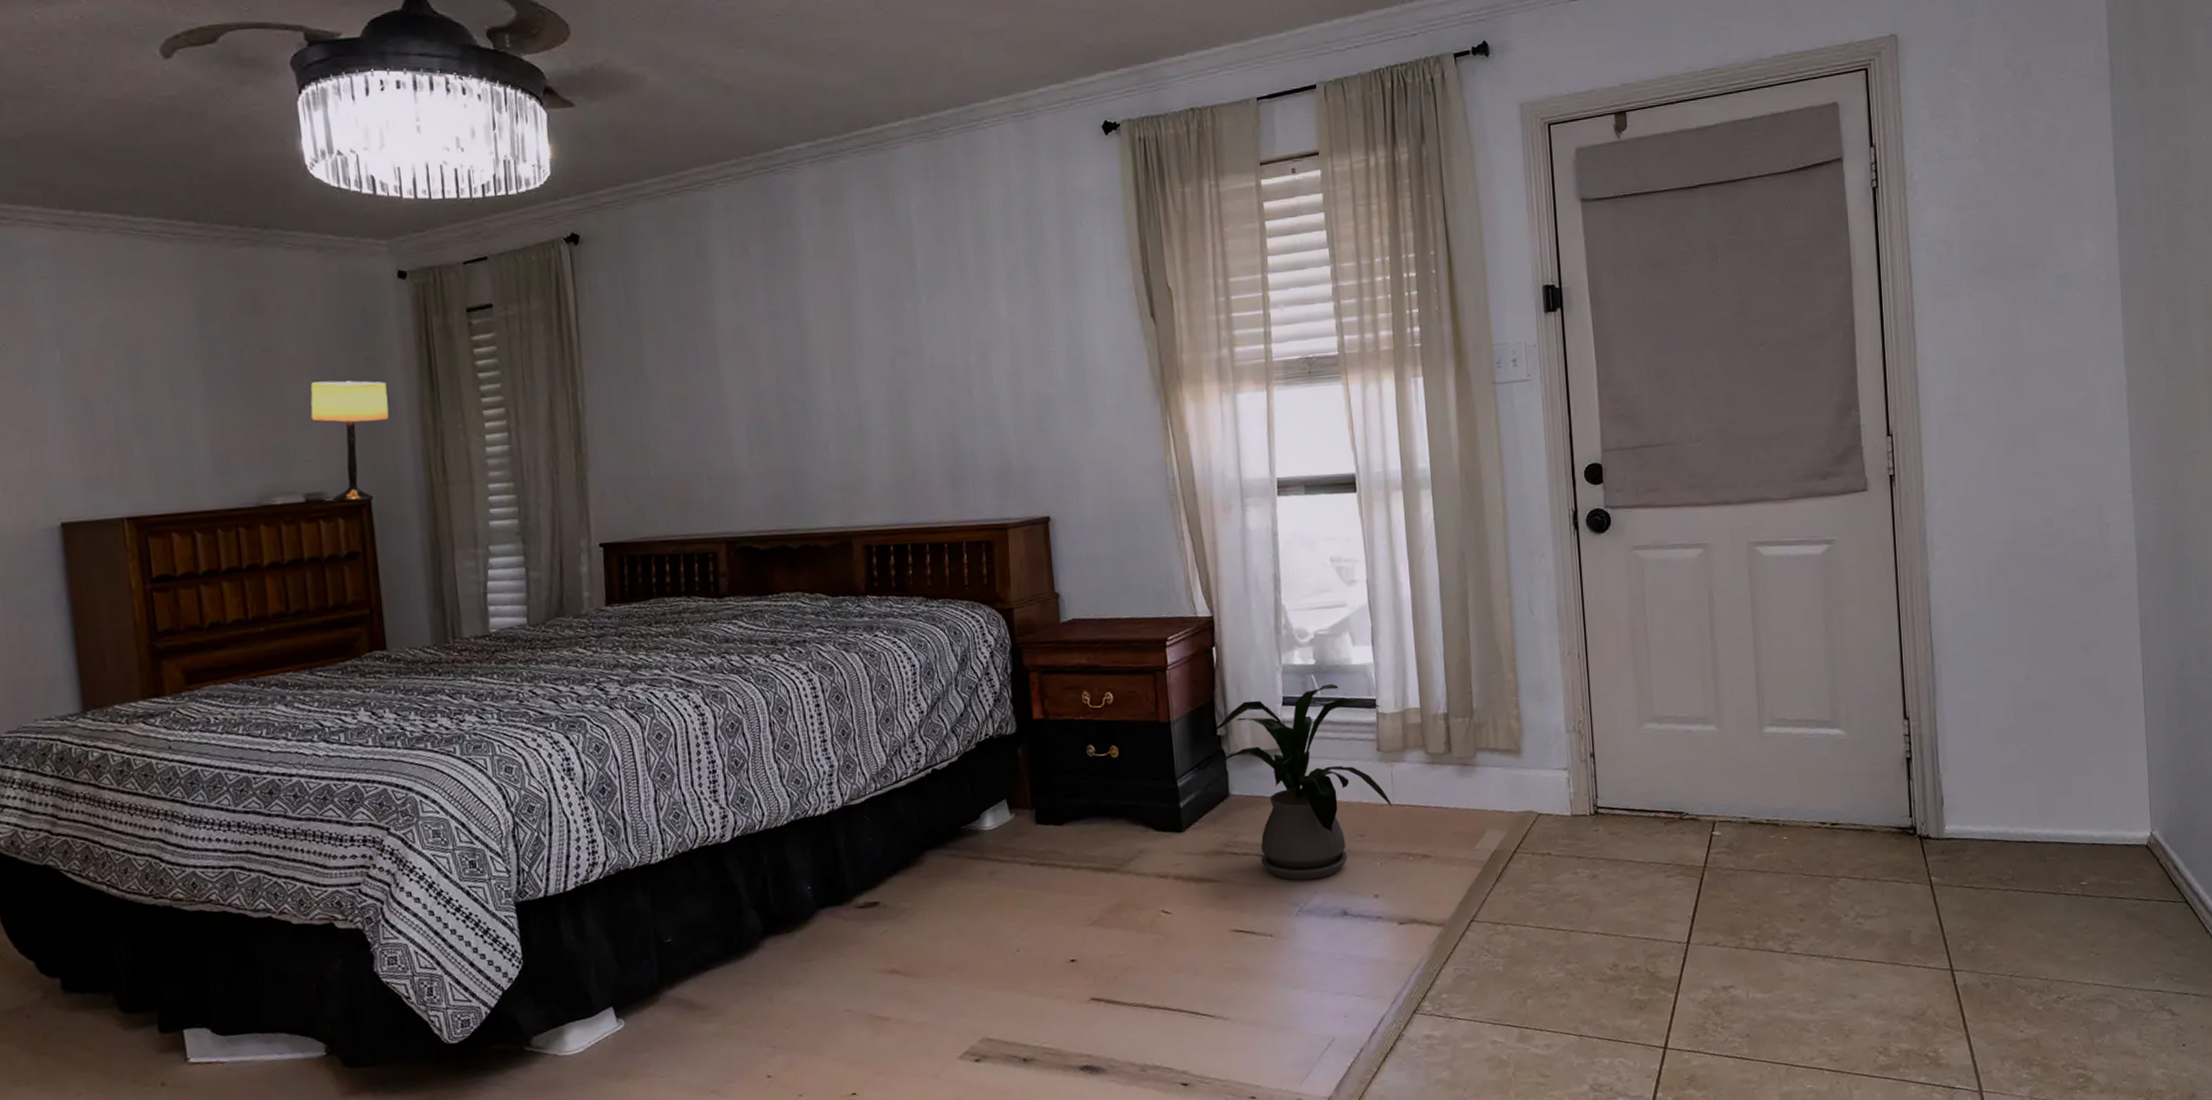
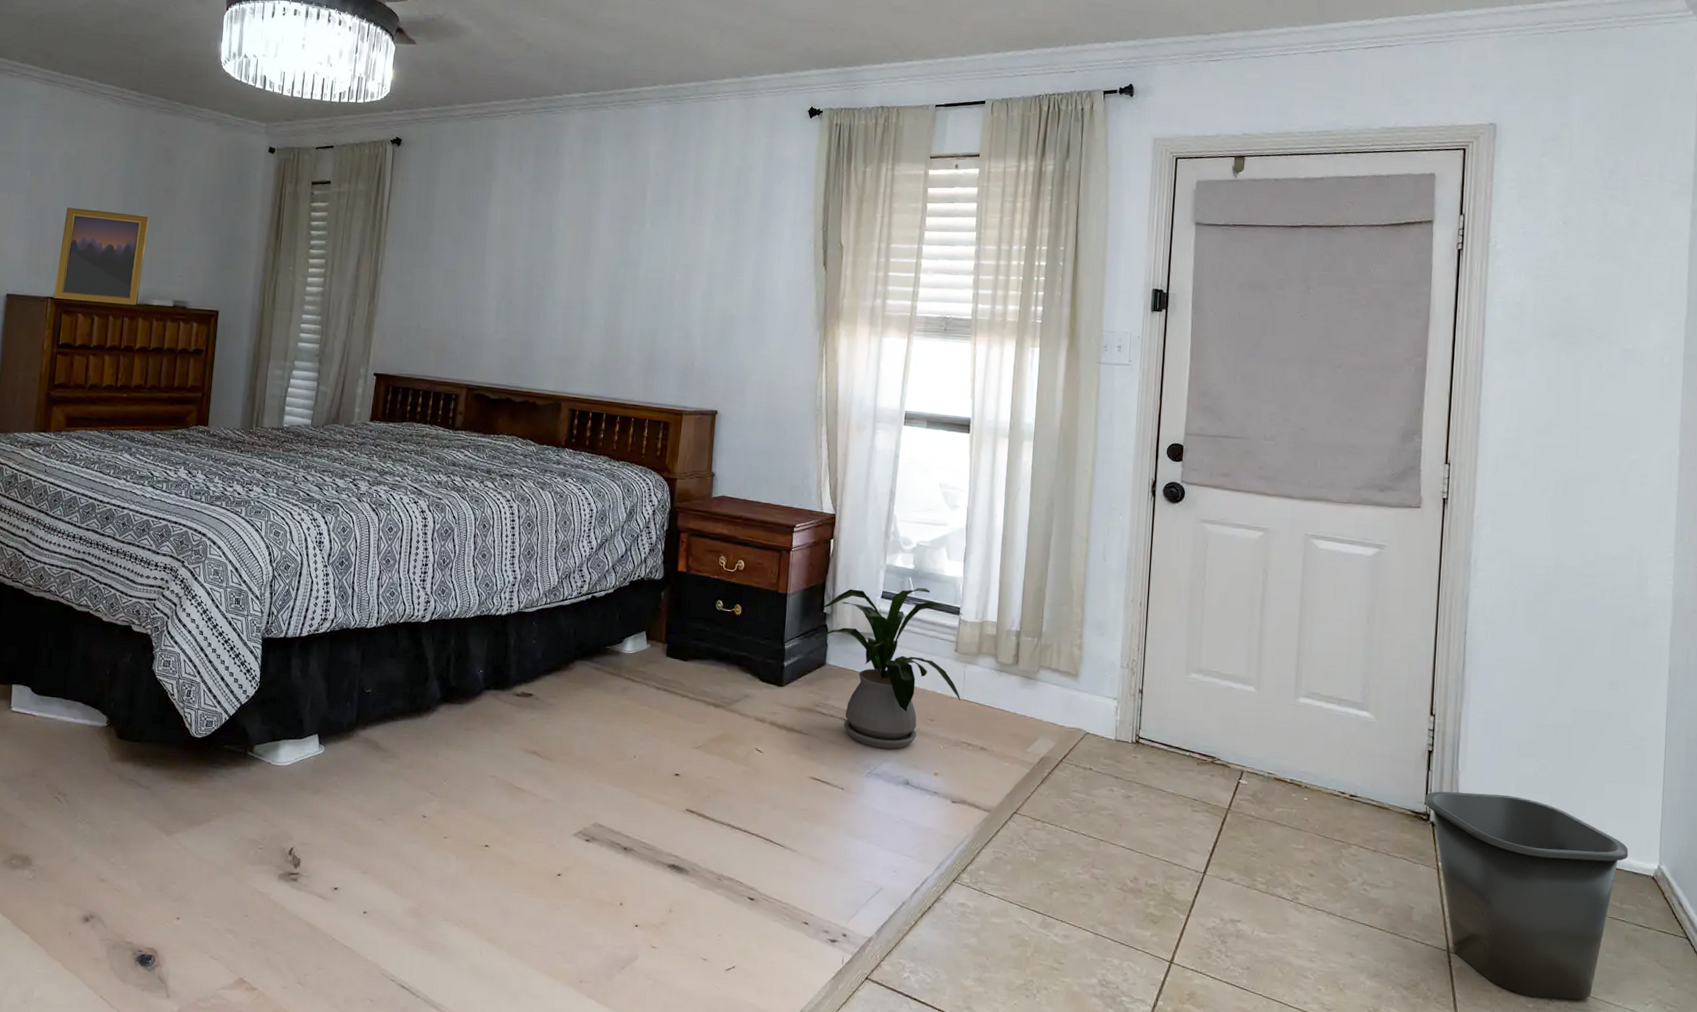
picture frame: none [124,387,255,518] -> present [54,207,150,307]
table lamp: present [310,380,390,503] -> none [189,219,245,313]
waste bin: none [1909,789,2120,999] -> present [1424,791,1629,1000]

